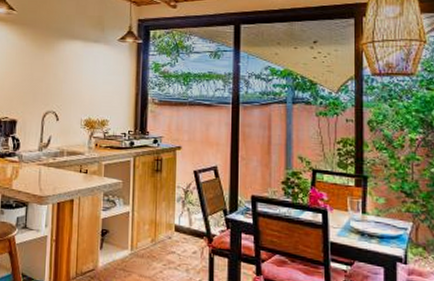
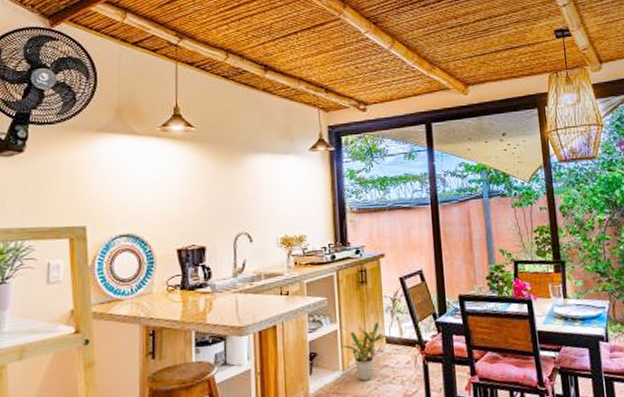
potted plant: none [131,210,176,264] -> present [341,322,387,382]

